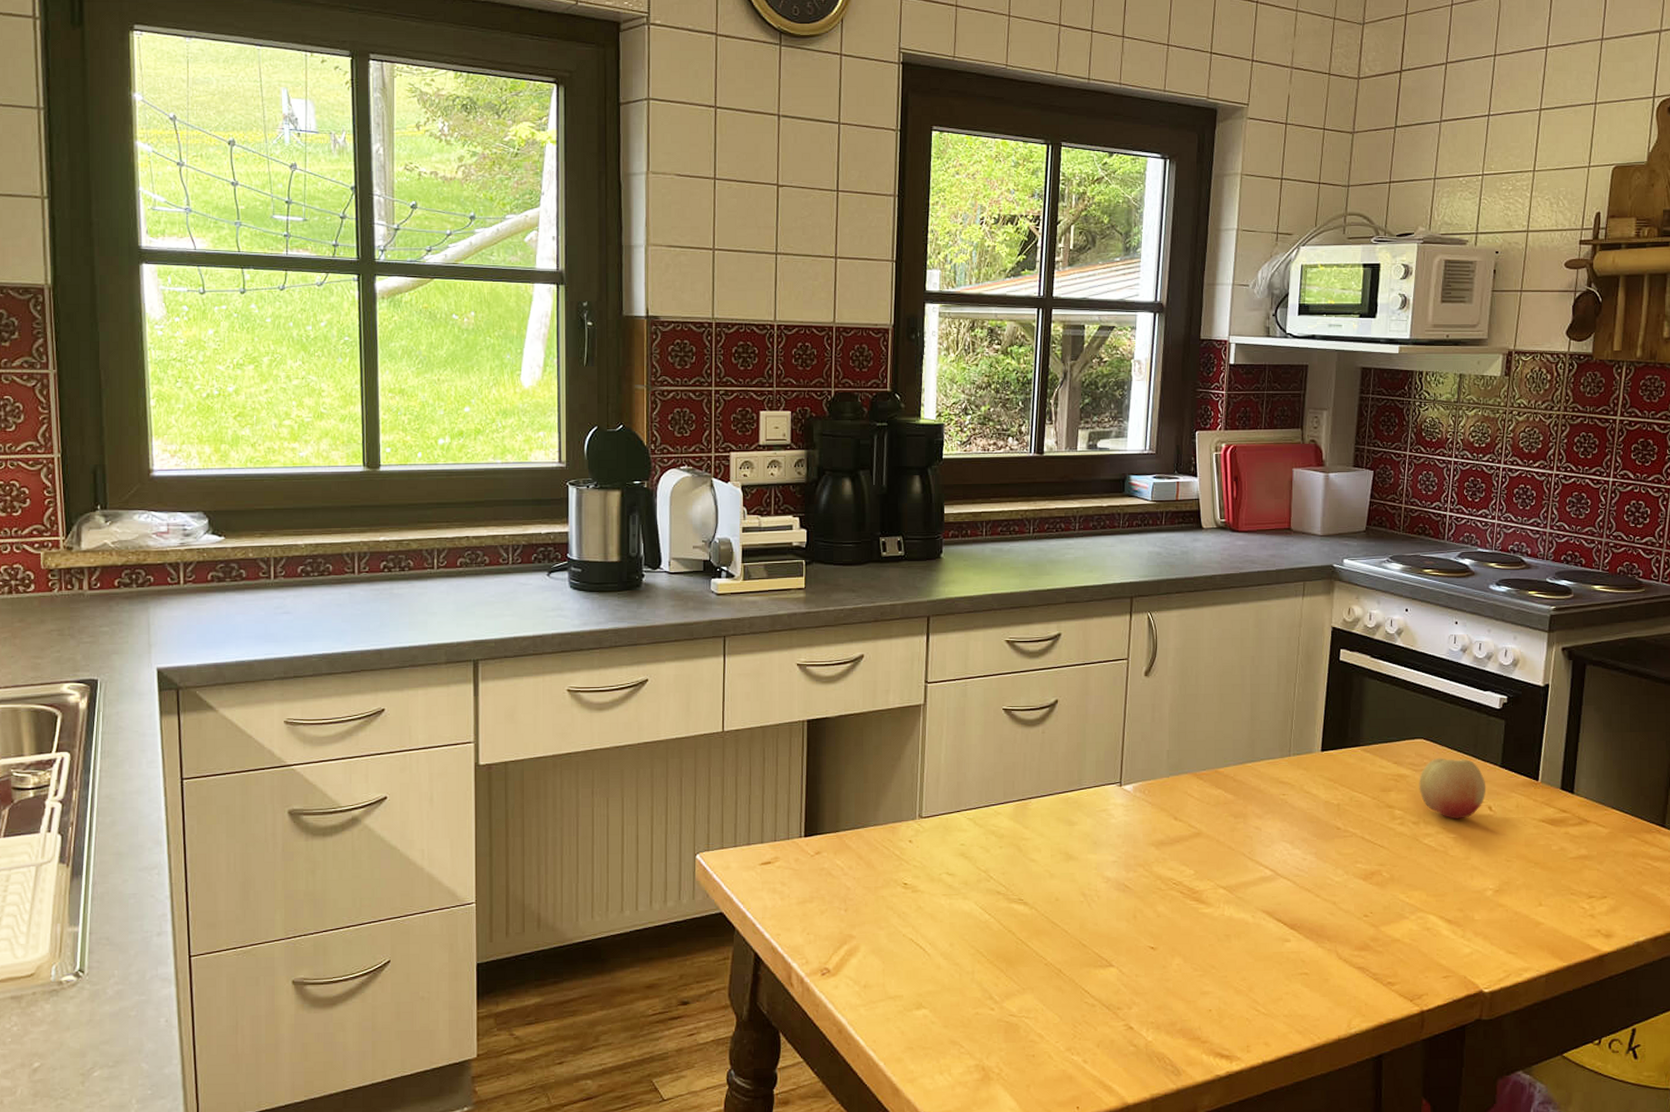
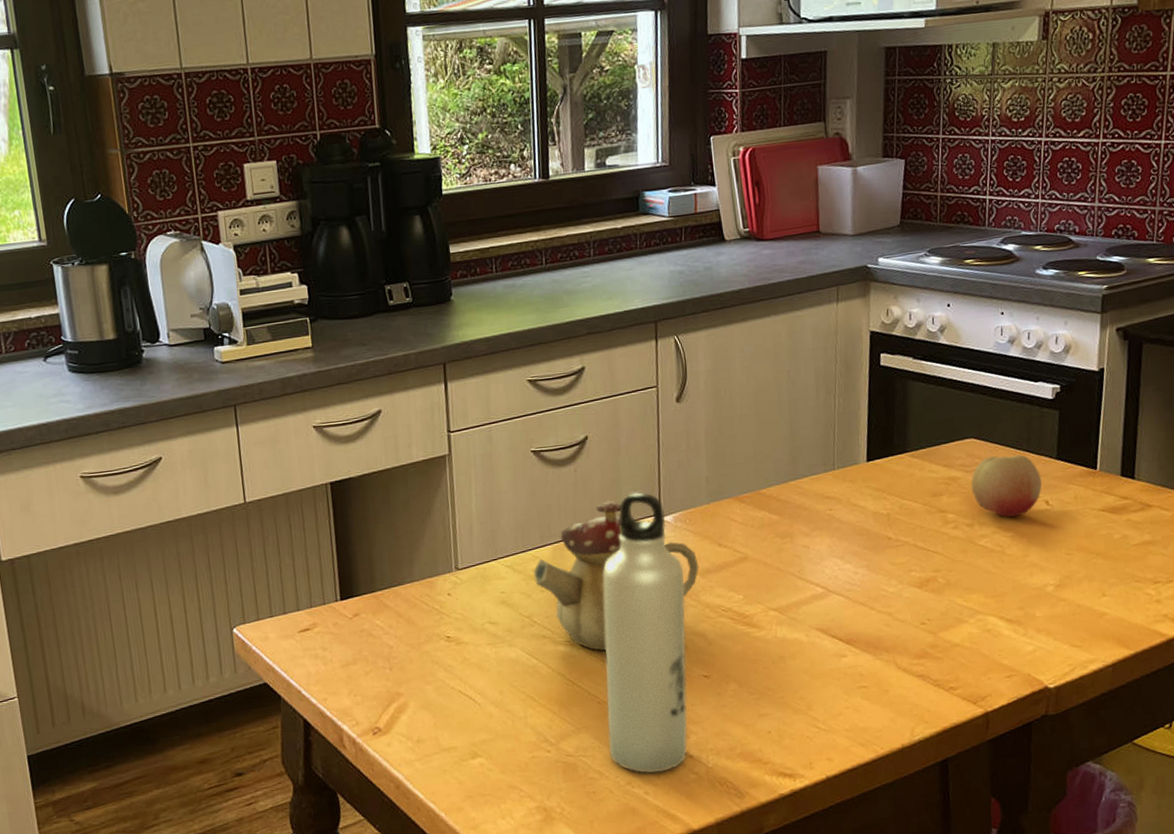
teapot: none [993,764,1154,913] -> present [533,500,699,651]
water bottle: none [1051,759,1139,1042] -> present [603,492,688,774]

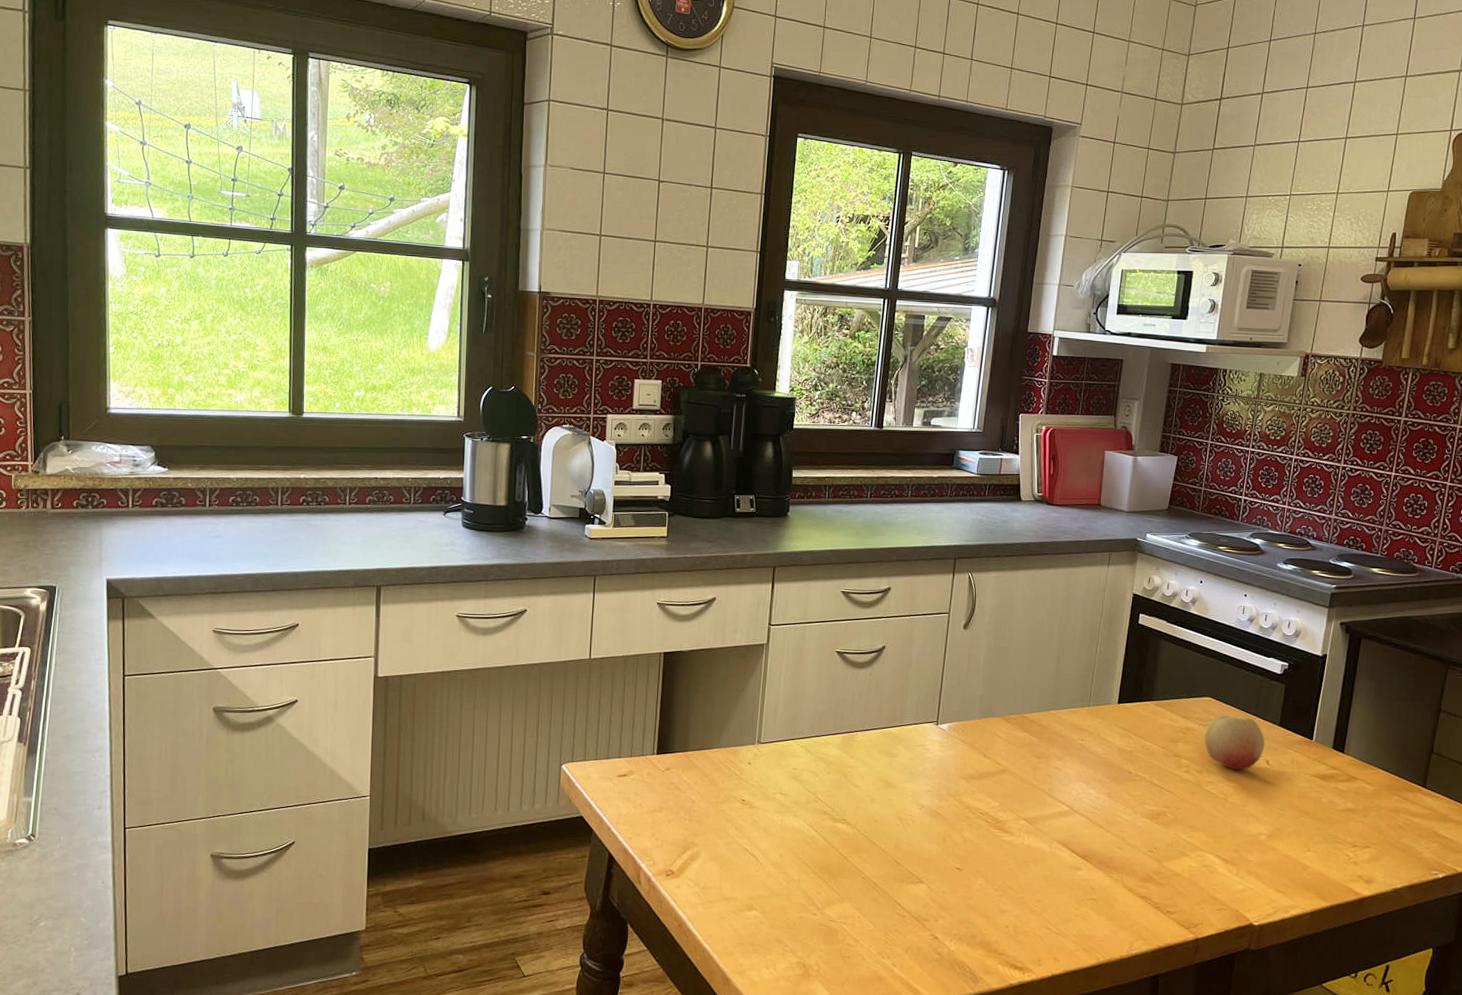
teapot: present [533,500,699,651] -> none [823,703,965,833]
water bottle: present [603,492,688,774] -> none [866,700,952,948]

